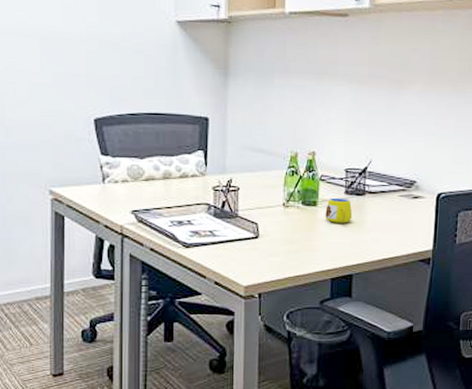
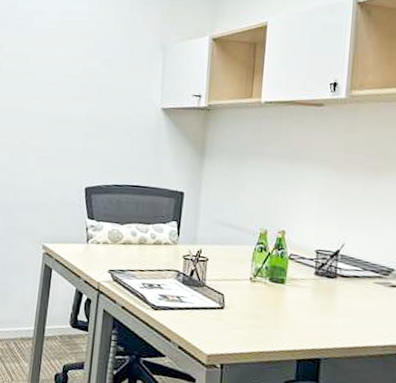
mug: present [325,198,353,224] -> none [293,277,323,305]

